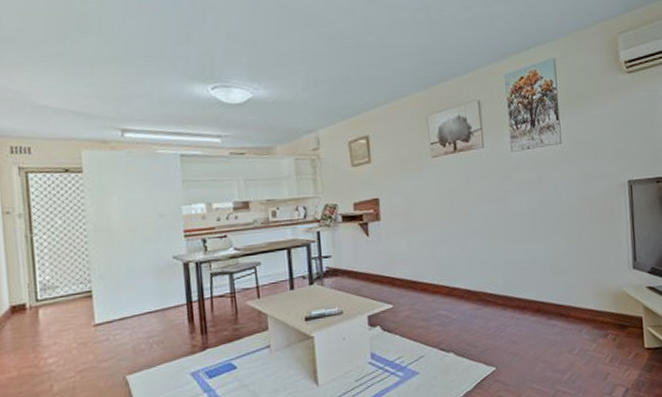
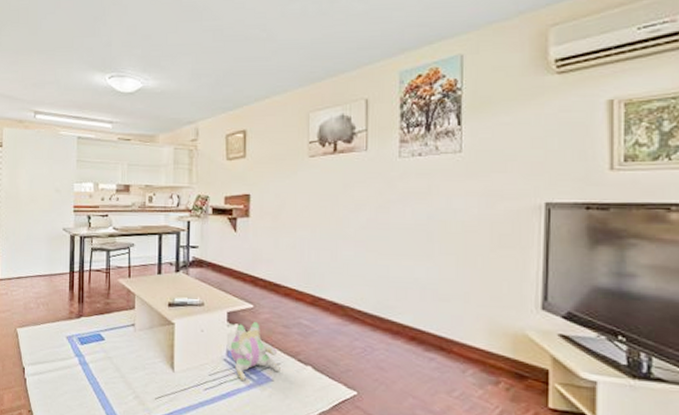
plush toy: none [374,320,425,379] -> present [230,321,280,380]

